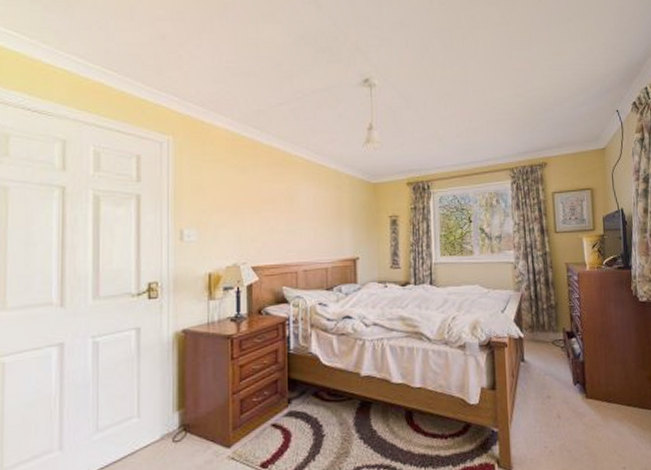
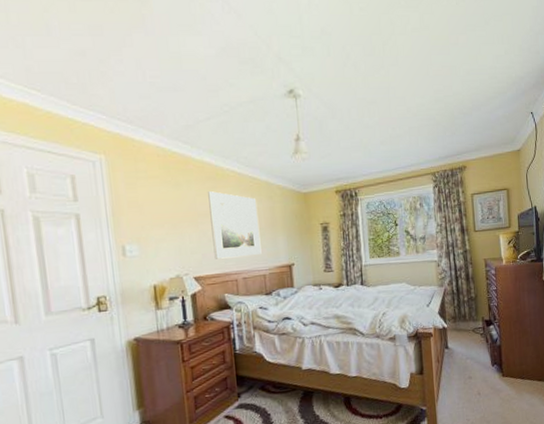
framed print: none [274,178,325,249] -> present [208,191,262,259]

